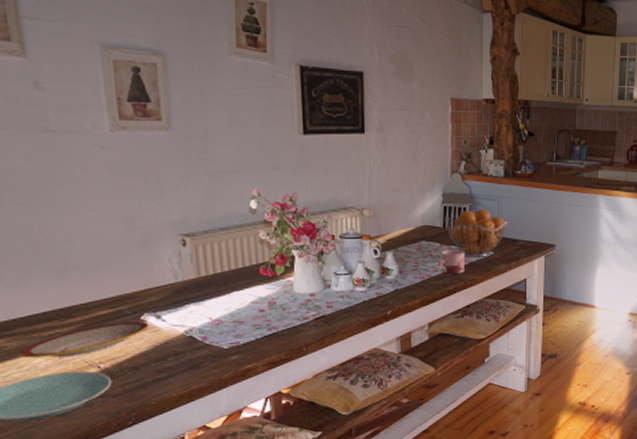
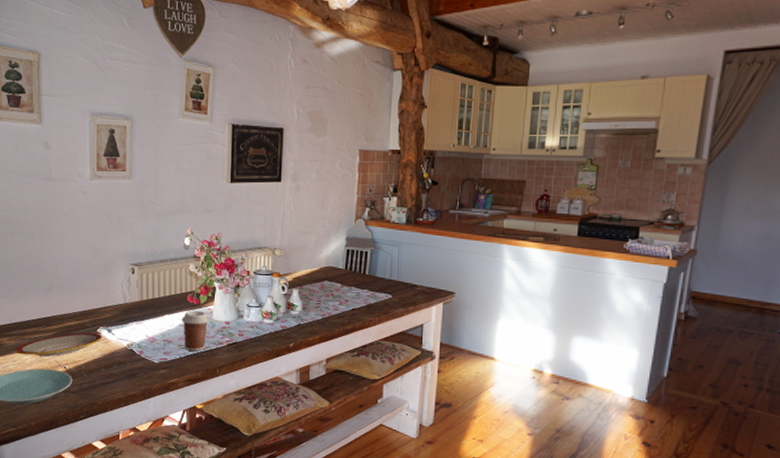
coffee cup: none [253,284,290,330] -> present [181,310,209,351]
mug: present [438,249,464,274] -> none [338,290,364,314]
fruit basket: present [444,209,507,257] -> none [346,253,407,300]

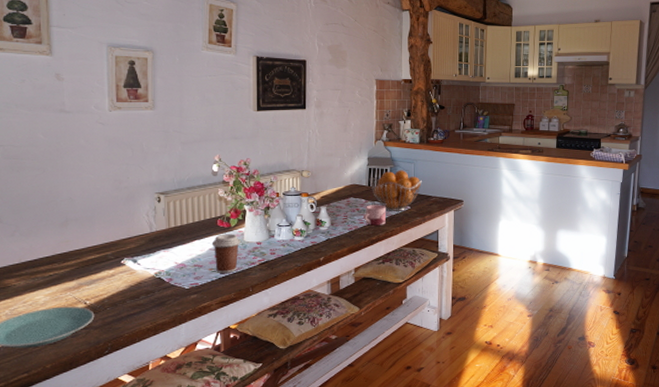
plate: present [16,333,102,357] -> none [27,265,127,295]
mug: none [338,290,364,314] -> present [364,205,386,226]
fruit basket: none [346,253,407,300] -> present [369,170,422,211]

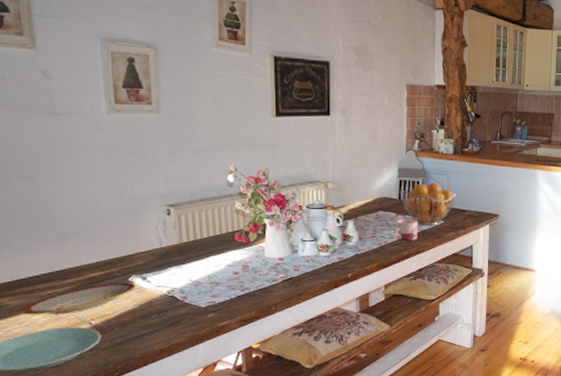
plate: none [27,265,127,295] -> present [22,283,135,315]
coffee cup: present [211,234,241,273] -> none [229,249,261,291]

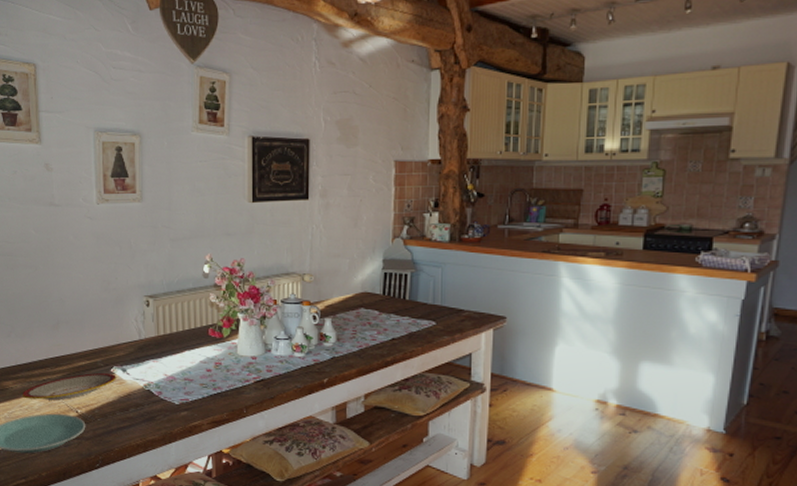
mug: present [394,219,417,241] -> none [377,318,404,344]
fruit basket: present [400,182,456,226] -> none [384,276,451,327]

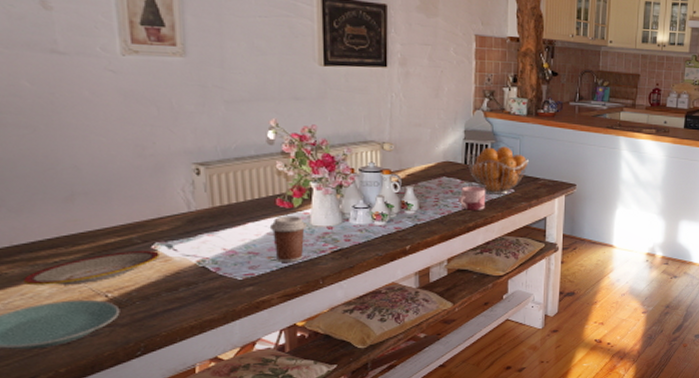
coffee cup: none [202,345,234,390] -> present [269,216,307,262]
mug: none [377,318,404,344] -> present [459,186,485,210]
fruit basket: none [384,276,451,327] -> present [466,146,529,194]

